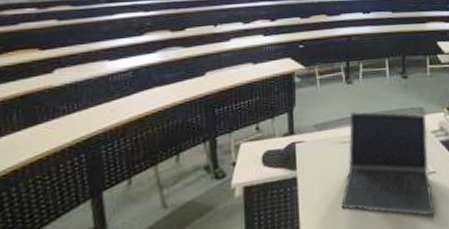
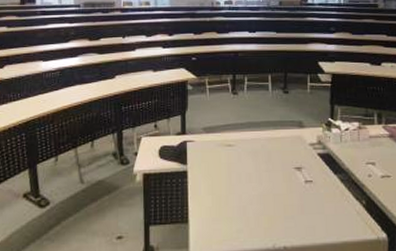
laptop computer: present [341,111,435,217] -> none [224,119,310,222]

